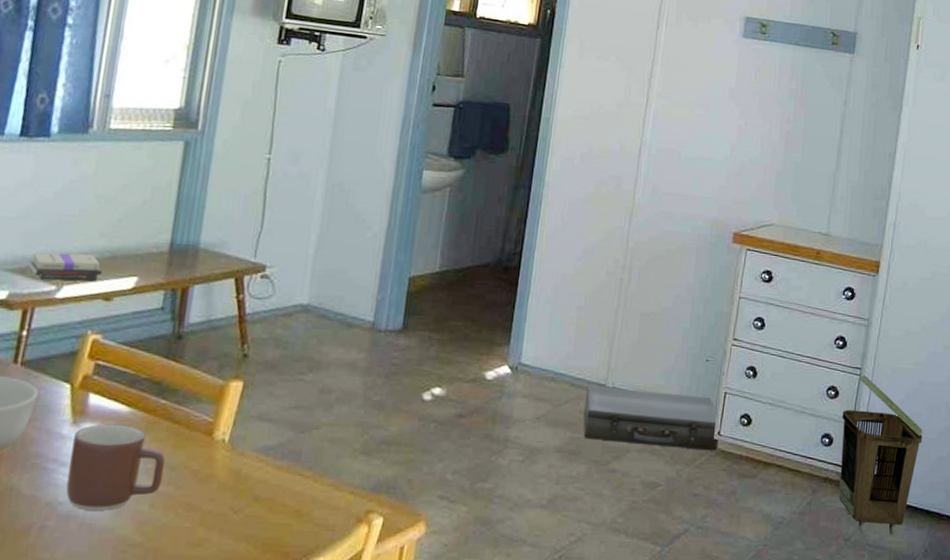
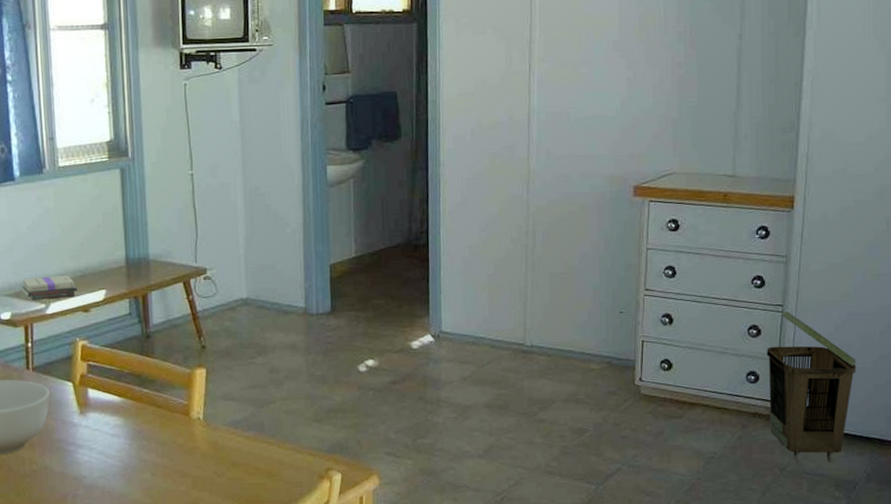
mug: present [66,423,166,511] -> none [83,411,157,481]
briefcase: present [583,385,719,451] -> none [506,345,641,396]

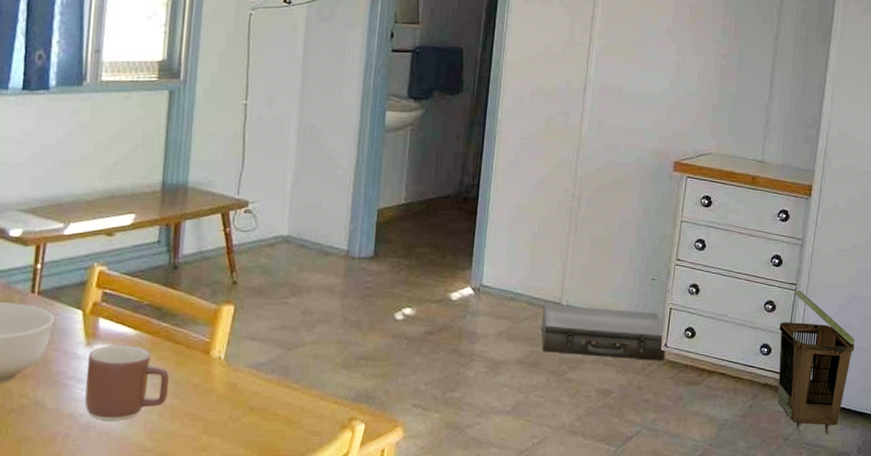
books: present [20,274,78,300] -> none [37,194,104,219]
mug: none [83,411,157,481] -> present [85,345,170,421]
briefcase: none [506,345,641,396] -> present [541,304,666,361]

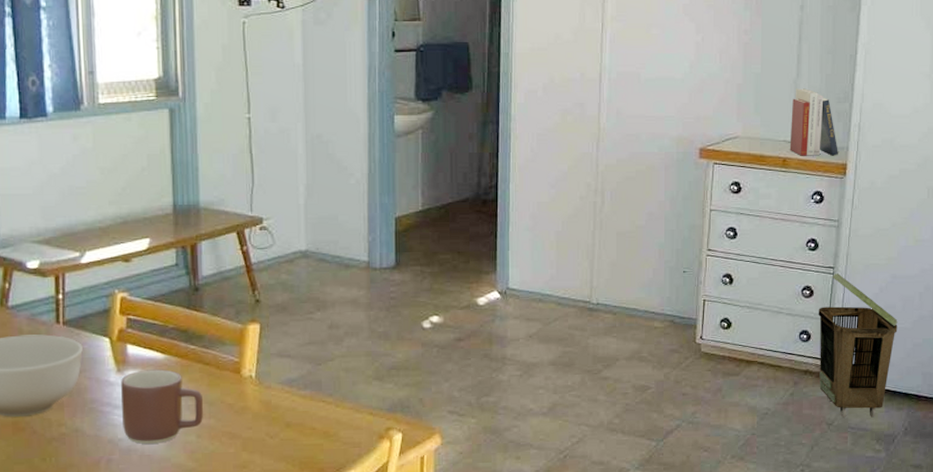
briefcase: present [541,304,666,361] -> none [572,303,702,354]
books: none [759,111,805,177] -> present [789,88,838,156]

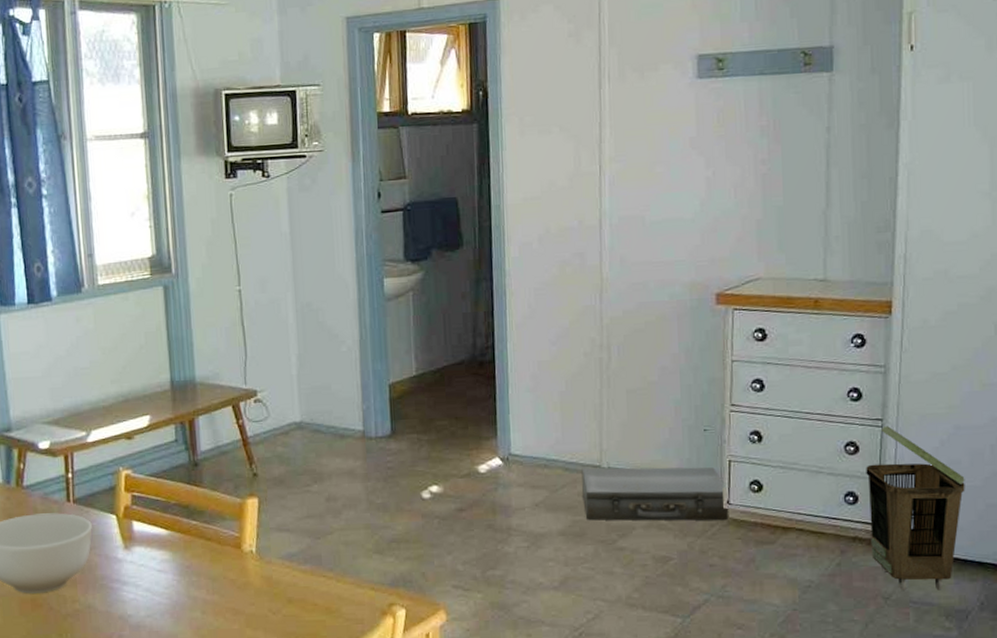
mug: present [121,369,204,444] -> none [128,545,207,620]
briefcase: none [572,303,702,354] -> present [581,467,729,521]
books: present [789,88,838,156] -> none [821,219,881,296]

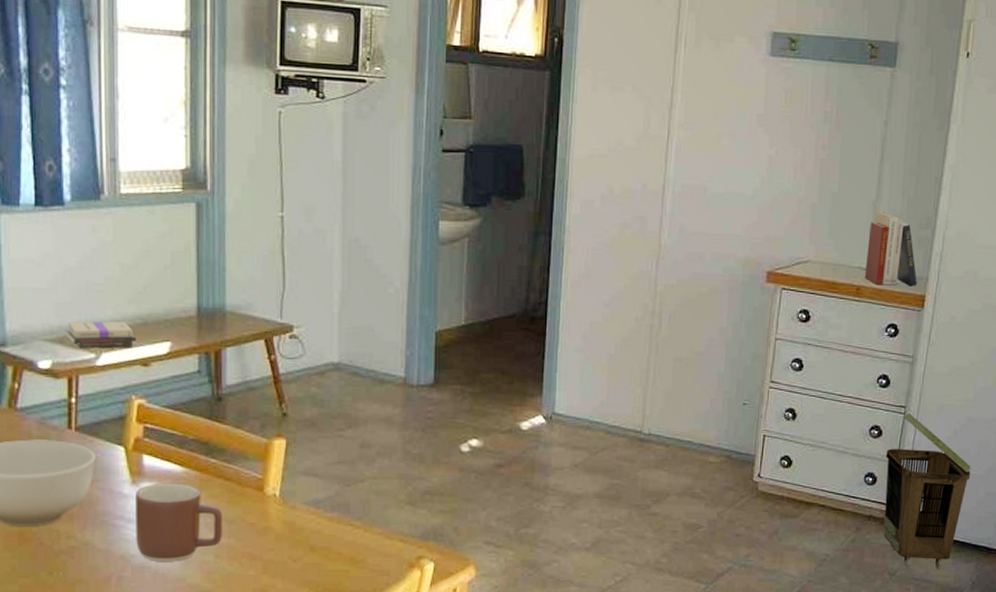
books: none [59,400,120,428] -> present [65,321,137,349]
mug: none [128,545,207,620] -> present [136,483,223,562]
briefcase: present [581,467,729,521] -> none [621,432,759,493]
books: none [821,219,881,296] -> present [864,211,917,287]

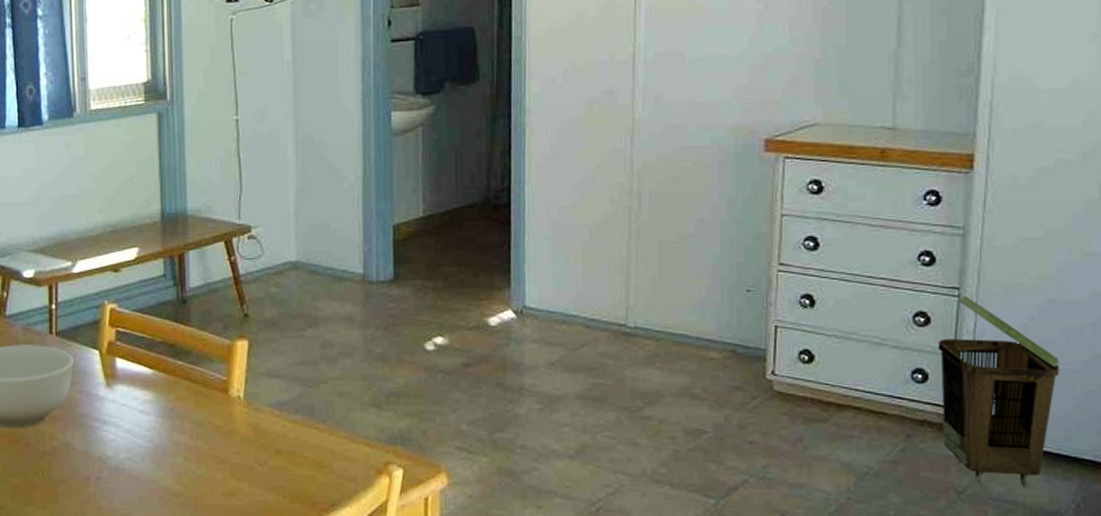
books: present [65,321,137,349] -> none [45,229,108,257]
mug: present [136,483,223,562] -> none [110,385,191,464]
books: present [864,211,917,287] -> none [889,60,961,146]

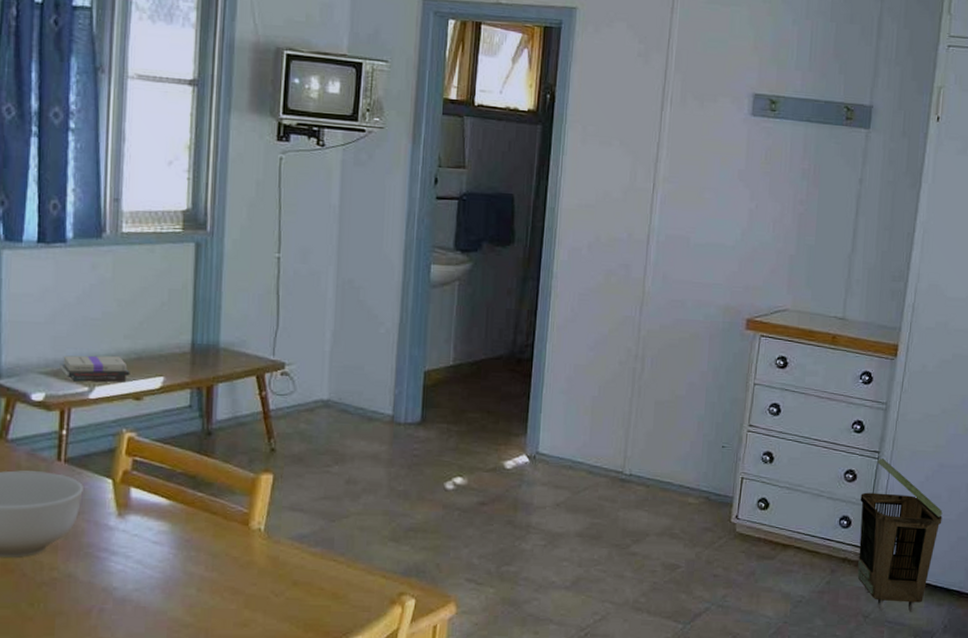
books: none [45,229,108,257] -> present [60,355,130,382]

